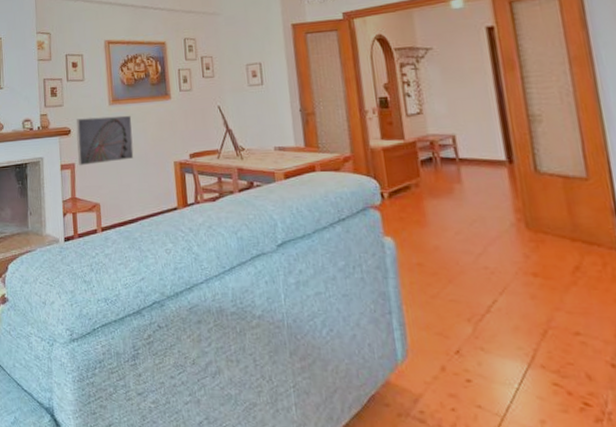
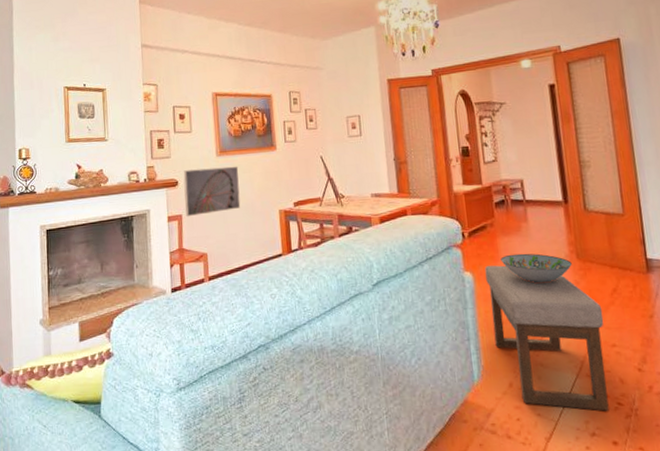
ottoman: none [409,231,573,411] -> present [485,265,609,411]
decorative bowl: none [428,219,520,255] -> present [500,253,572,283]

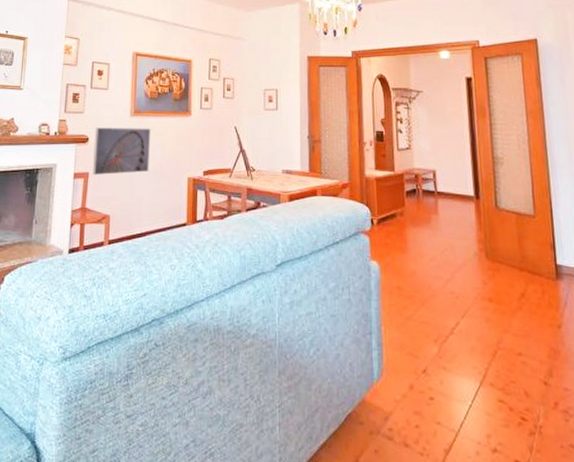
ottoman: present [485,265,609,411] -> none [392,257,513,426]
decorative bowl: present [500,253,572,283] -> none [408,246,481,280]

